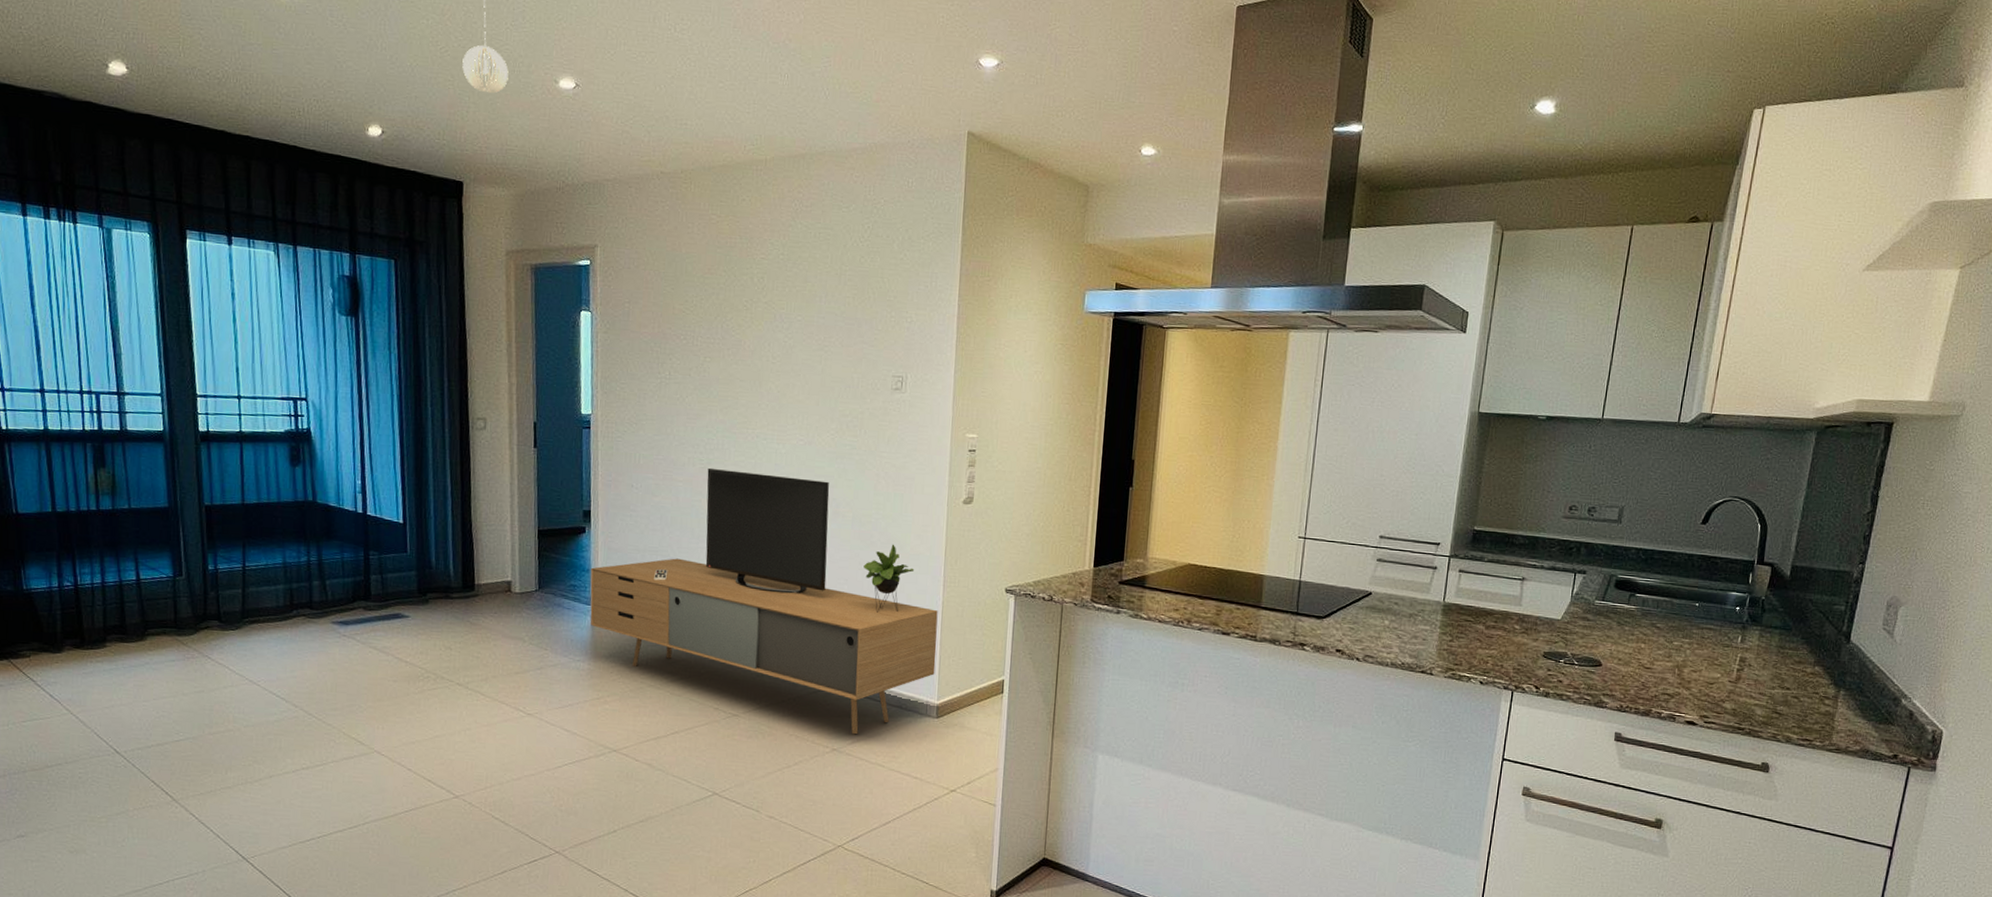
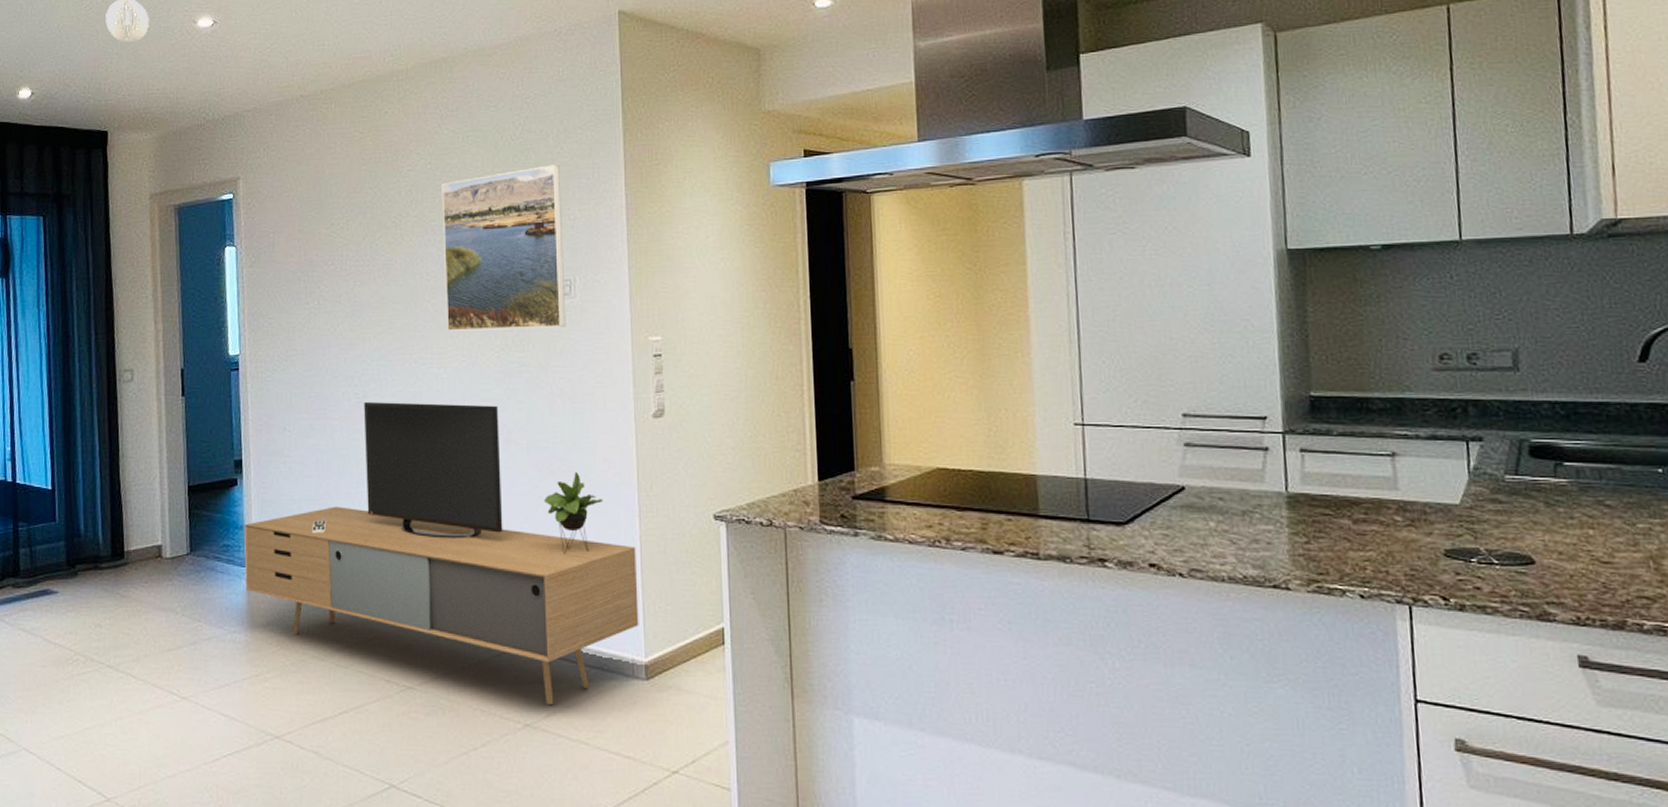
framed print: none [788,269,902,418] -> present [442,164,566,331]

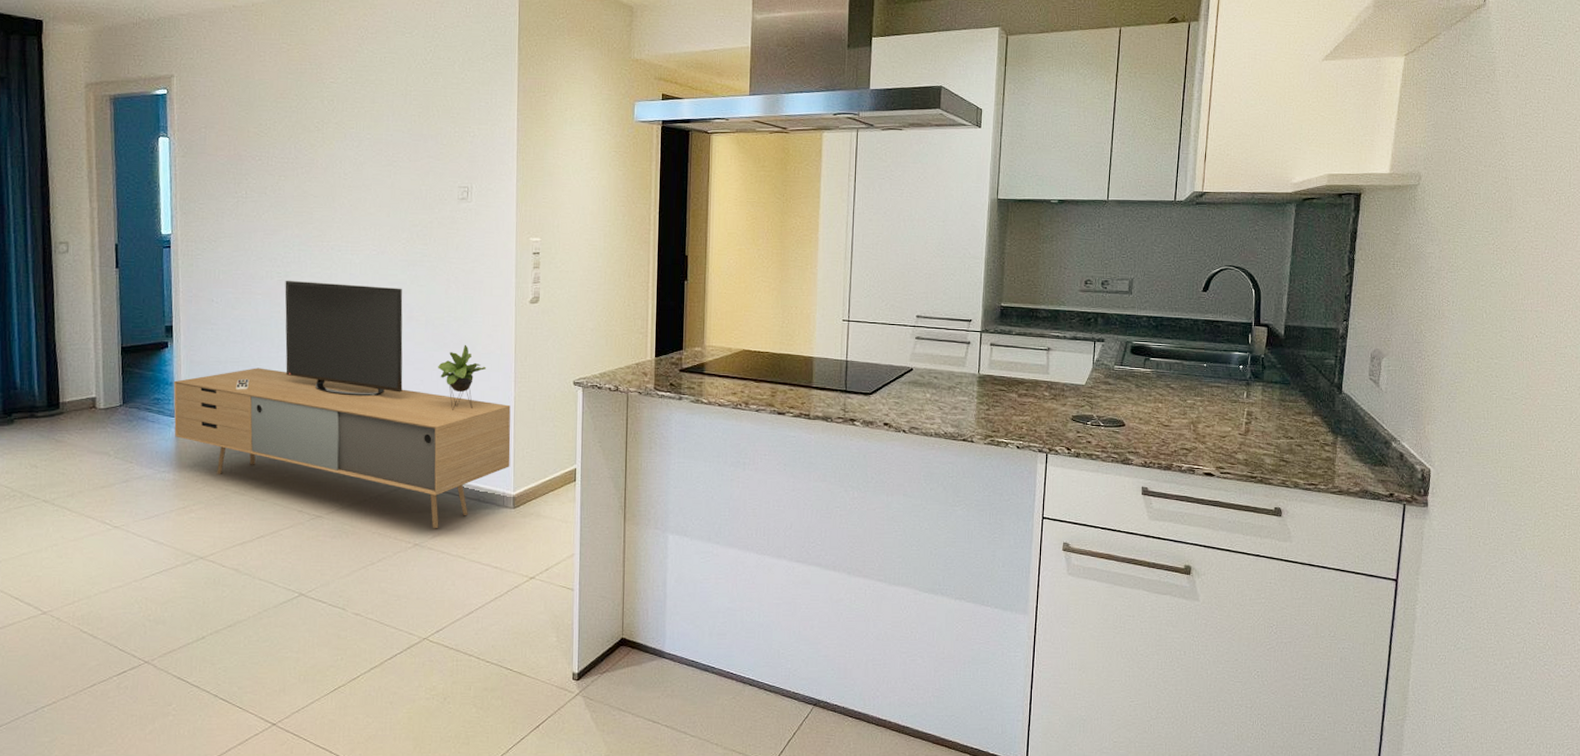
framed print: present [442,164,566,331] -> none [360,88,464,226]

